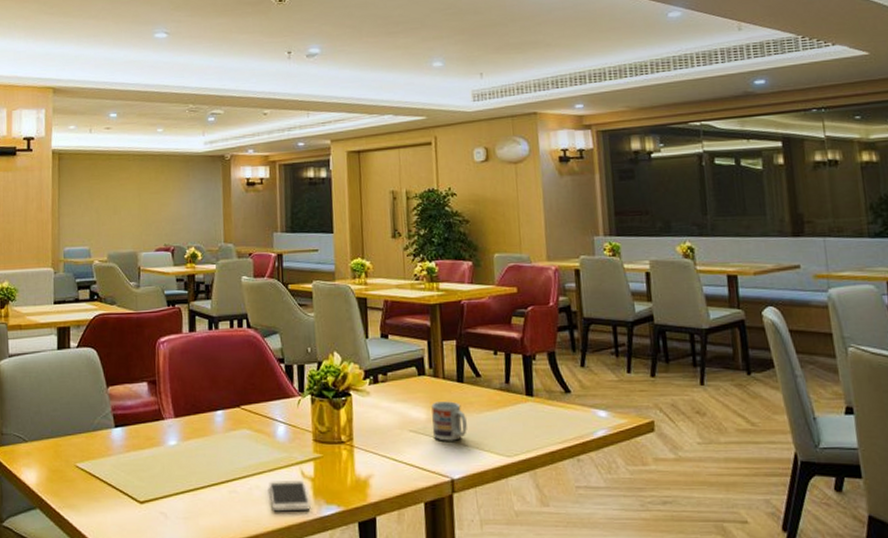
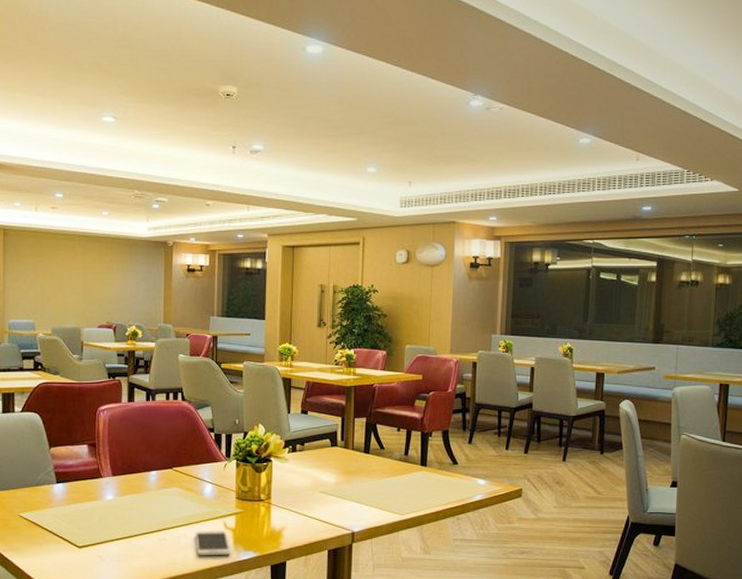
cup: present [431,401,467,441] -> none [339,469,369,501]

